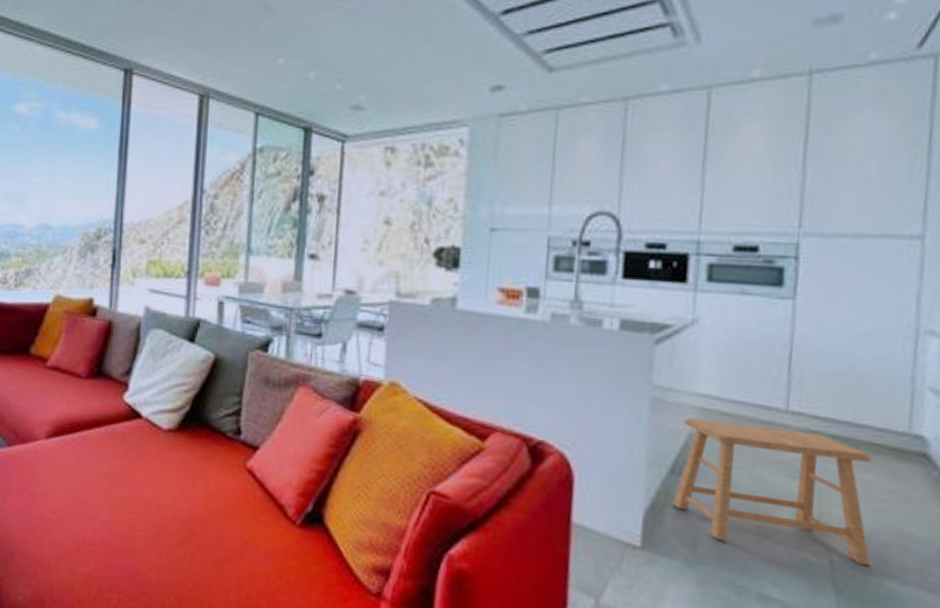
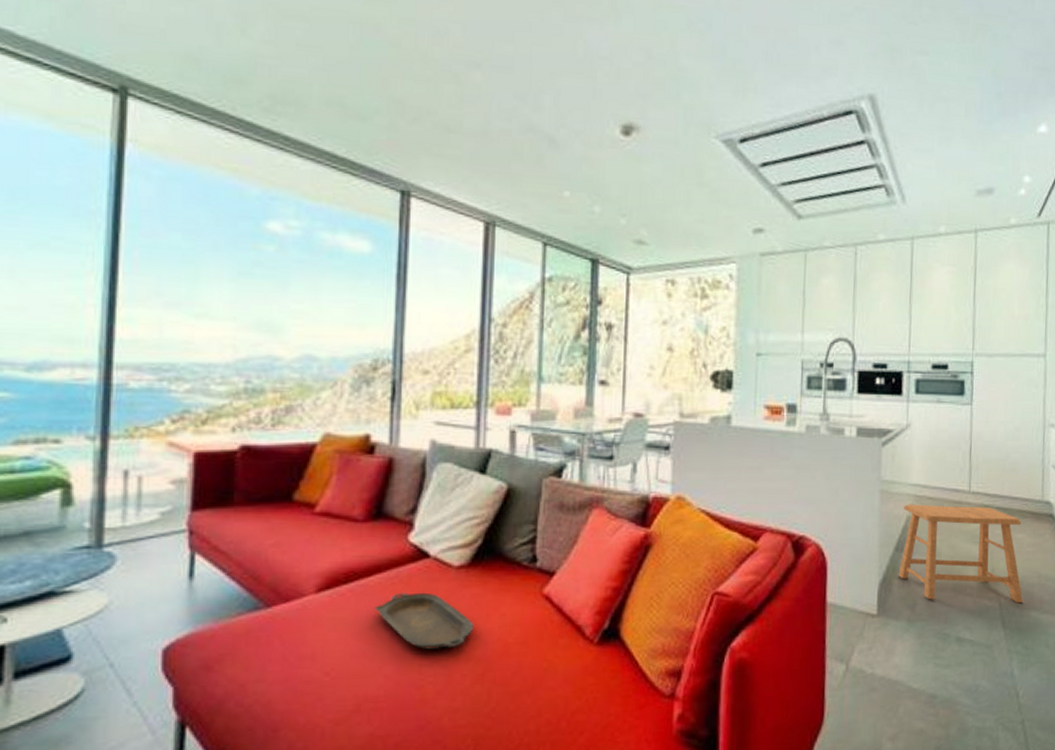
serving tray: none [93,448,180,507] -> present [374,592,474,650]

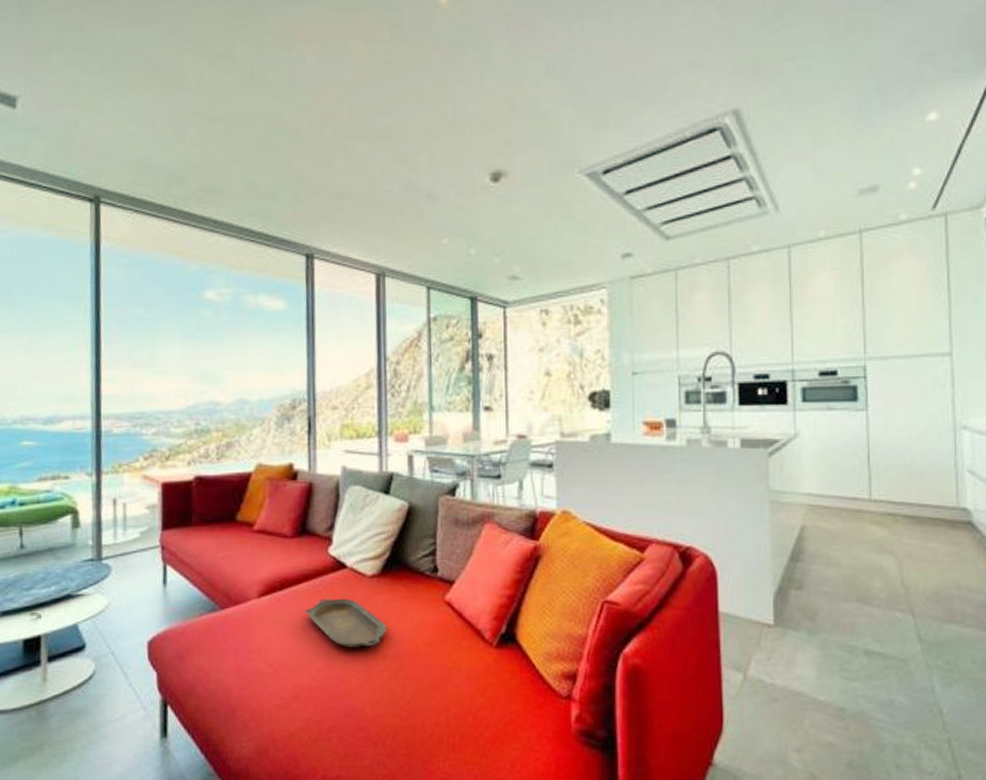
stool: present [898,504,1023,604] -> none [794,513,941,616]

